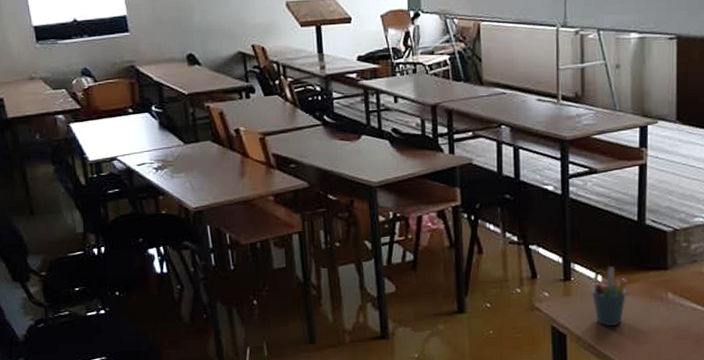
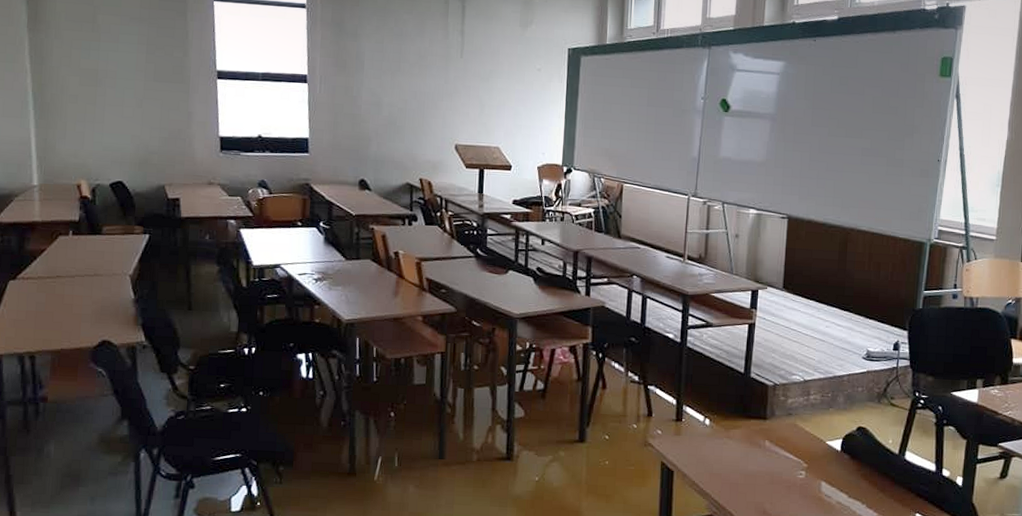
pen holder: present [591,267,627,326] -> none [699,412,731,467]

